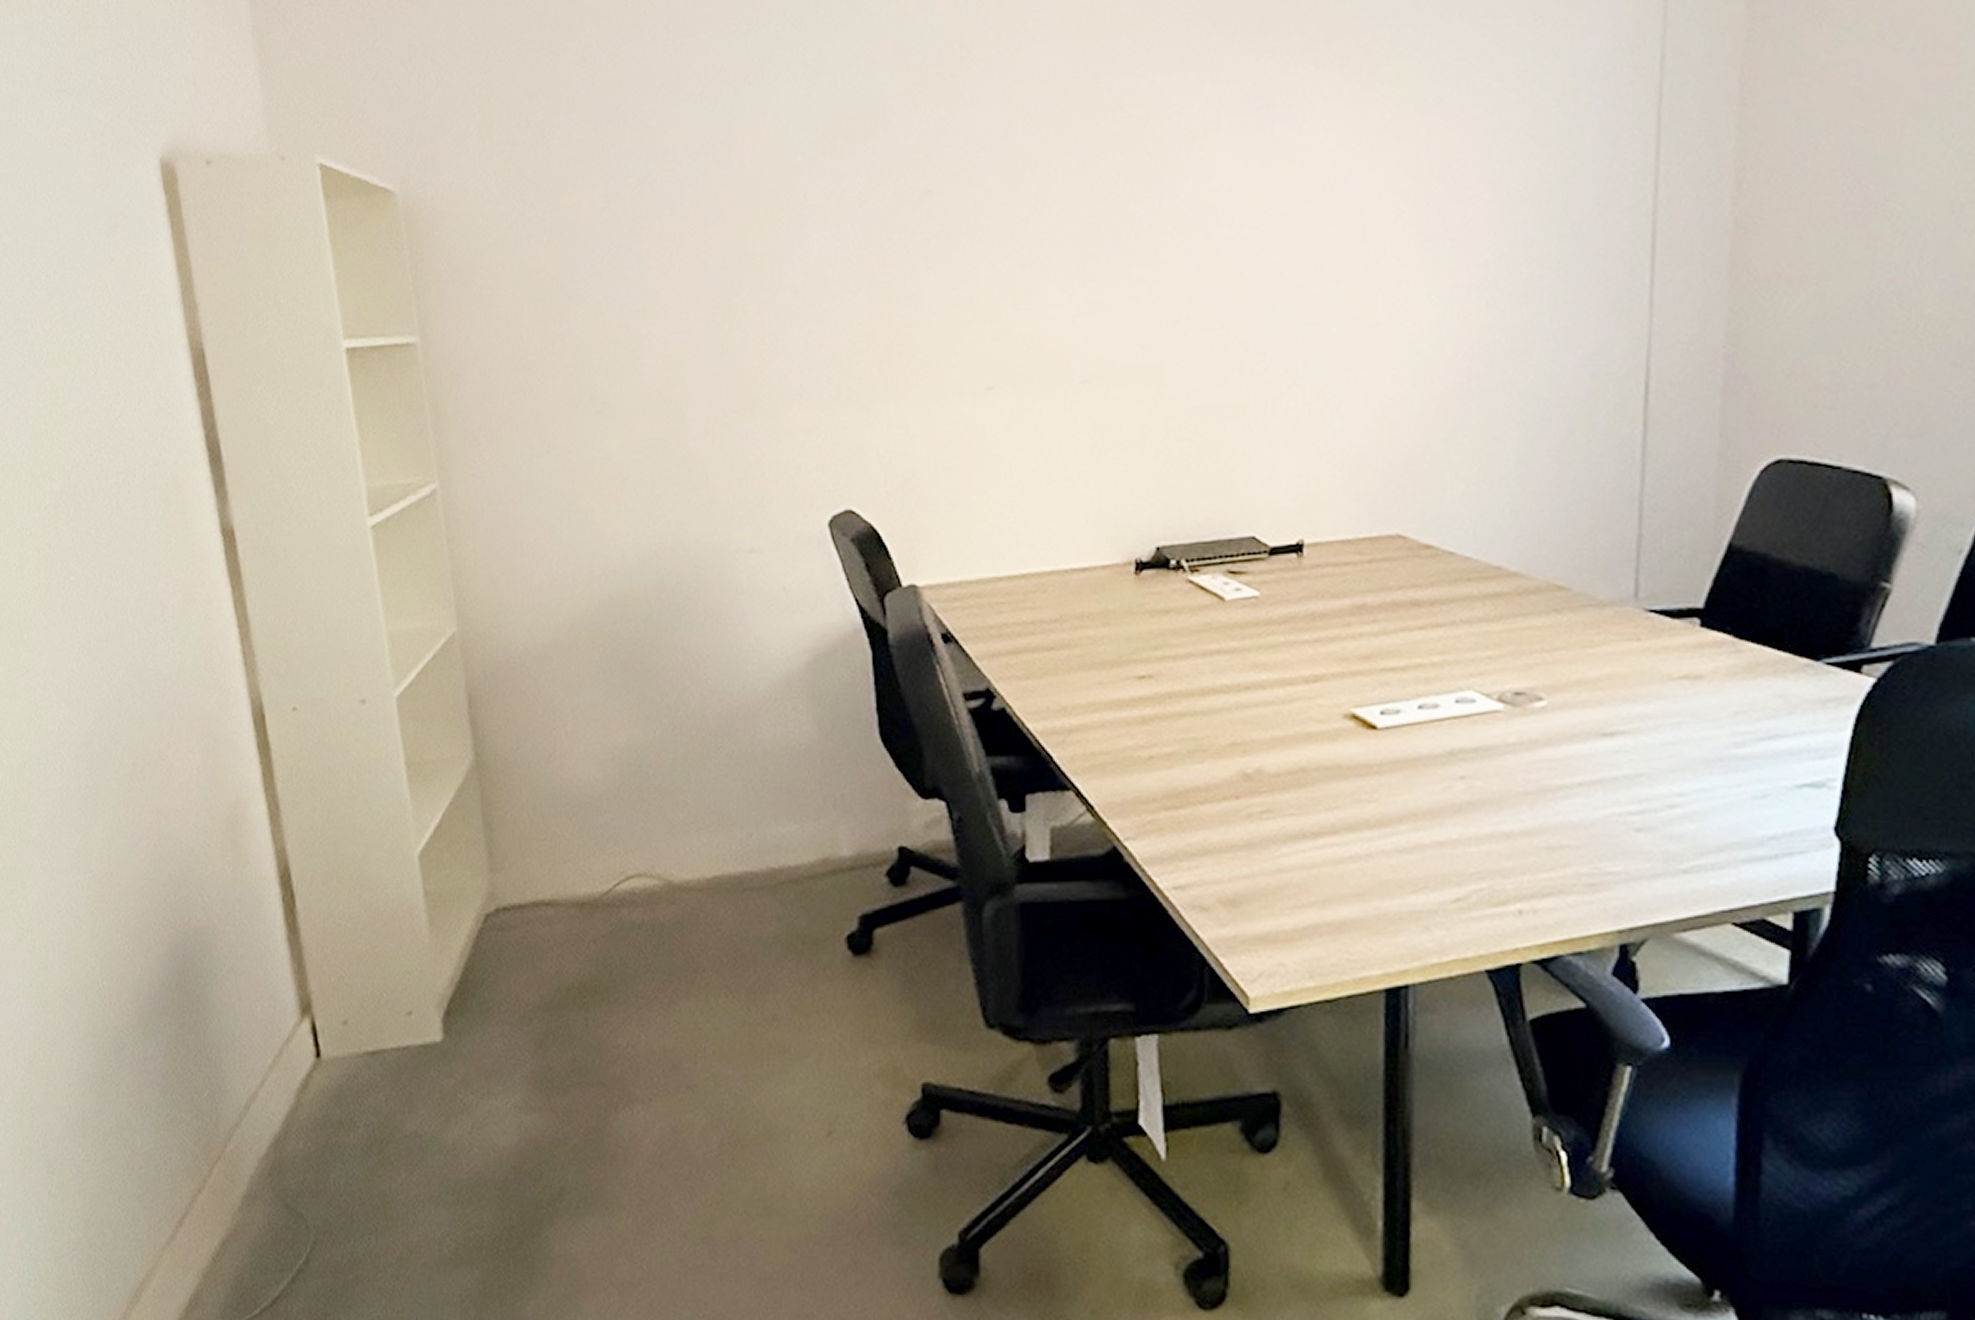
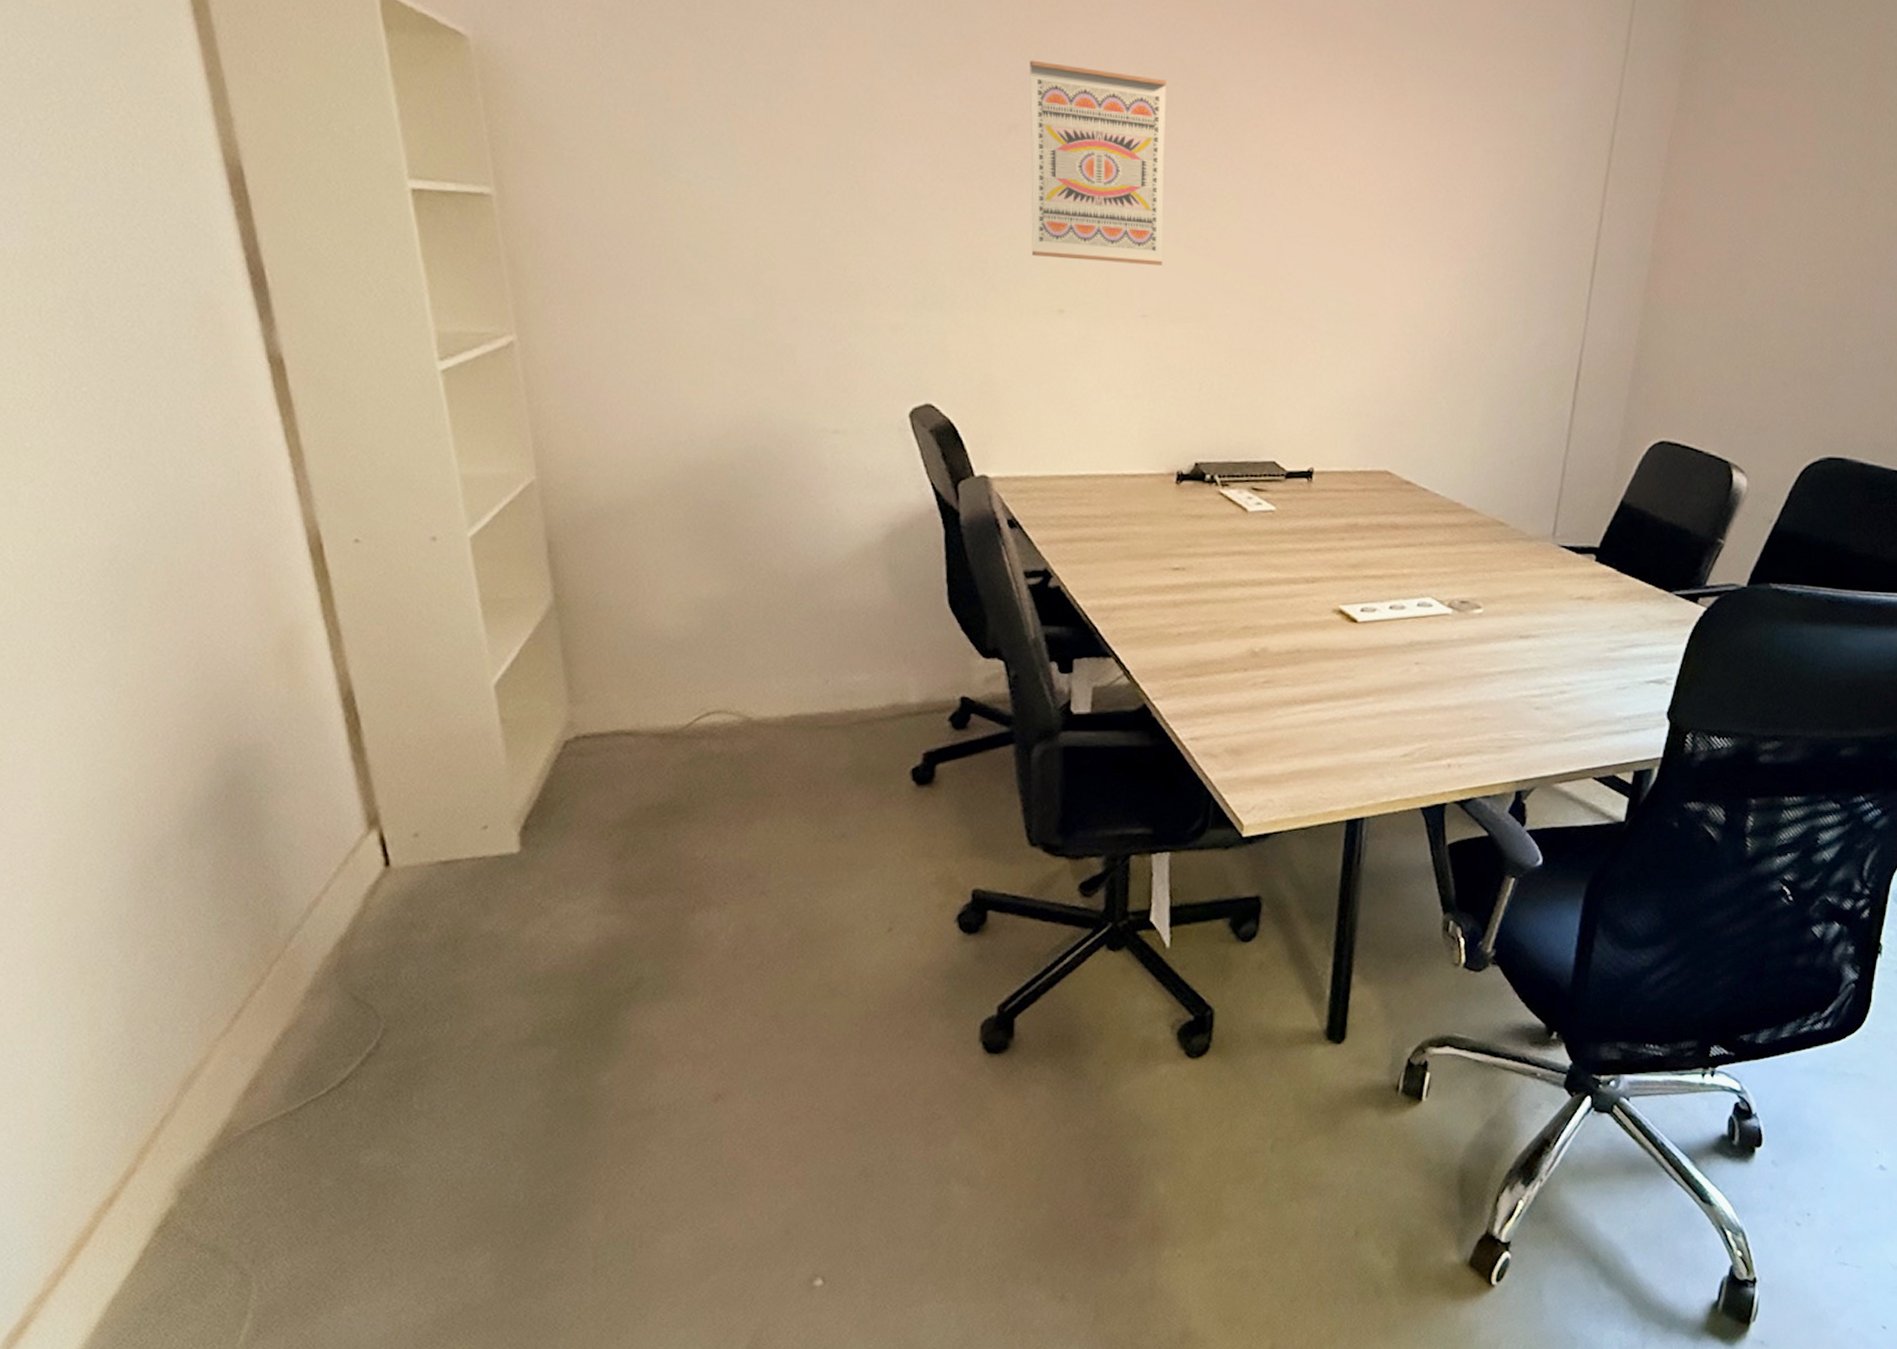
wall art: none [941,114,1103,331] -> present [1029,60,1167,266]

